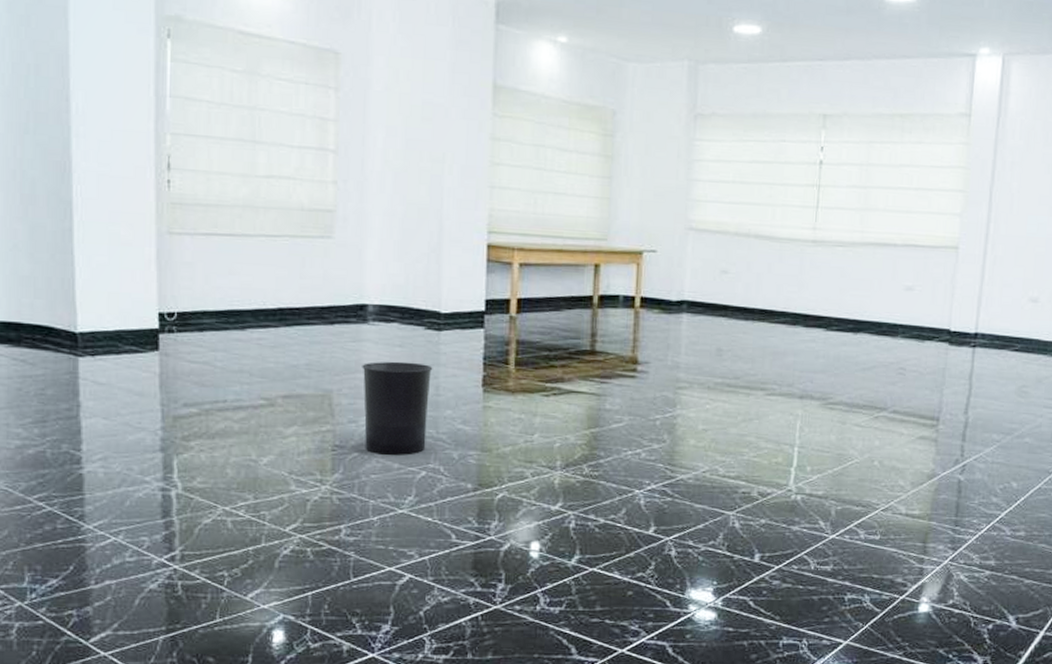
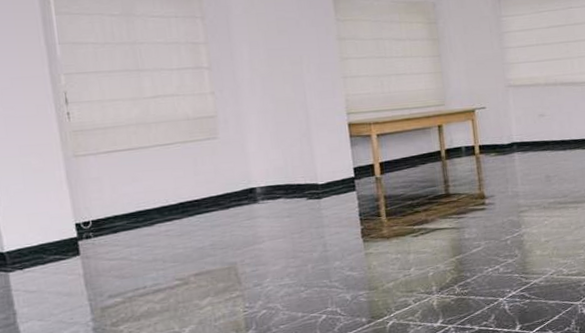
waste bin: present [362,361,433,455] -> none [258,227,323,308]

